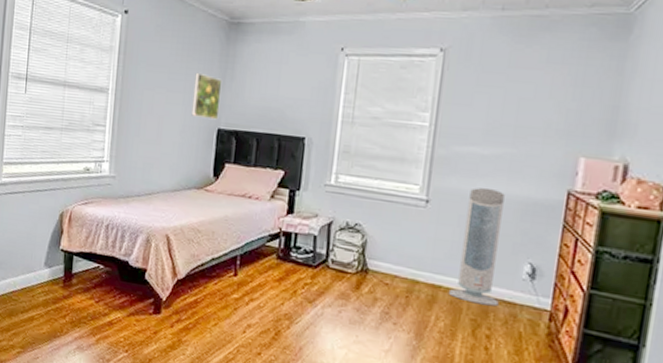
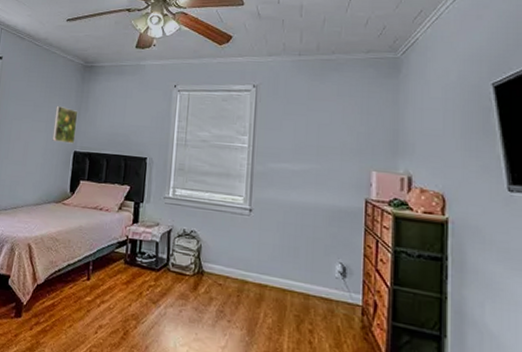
air purifier: present [448,188,505,307] -> none [273,198,317,303]

